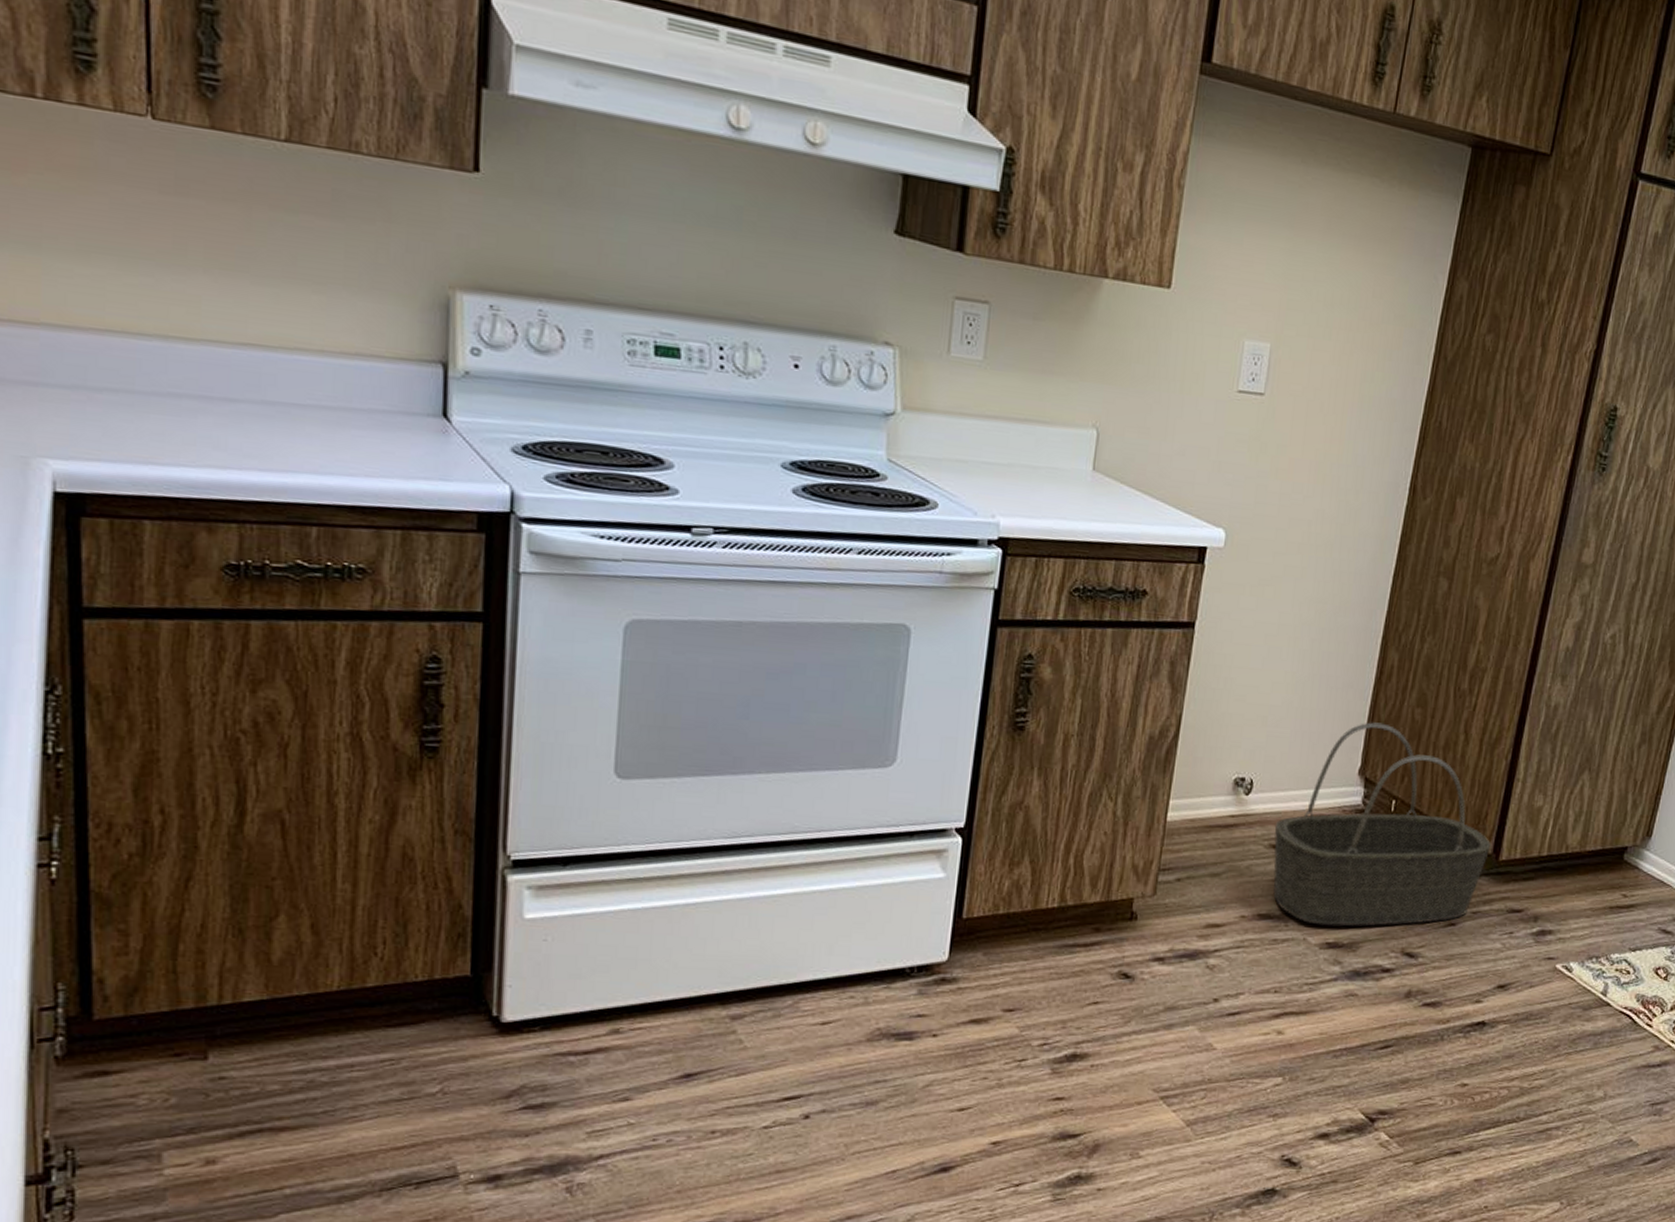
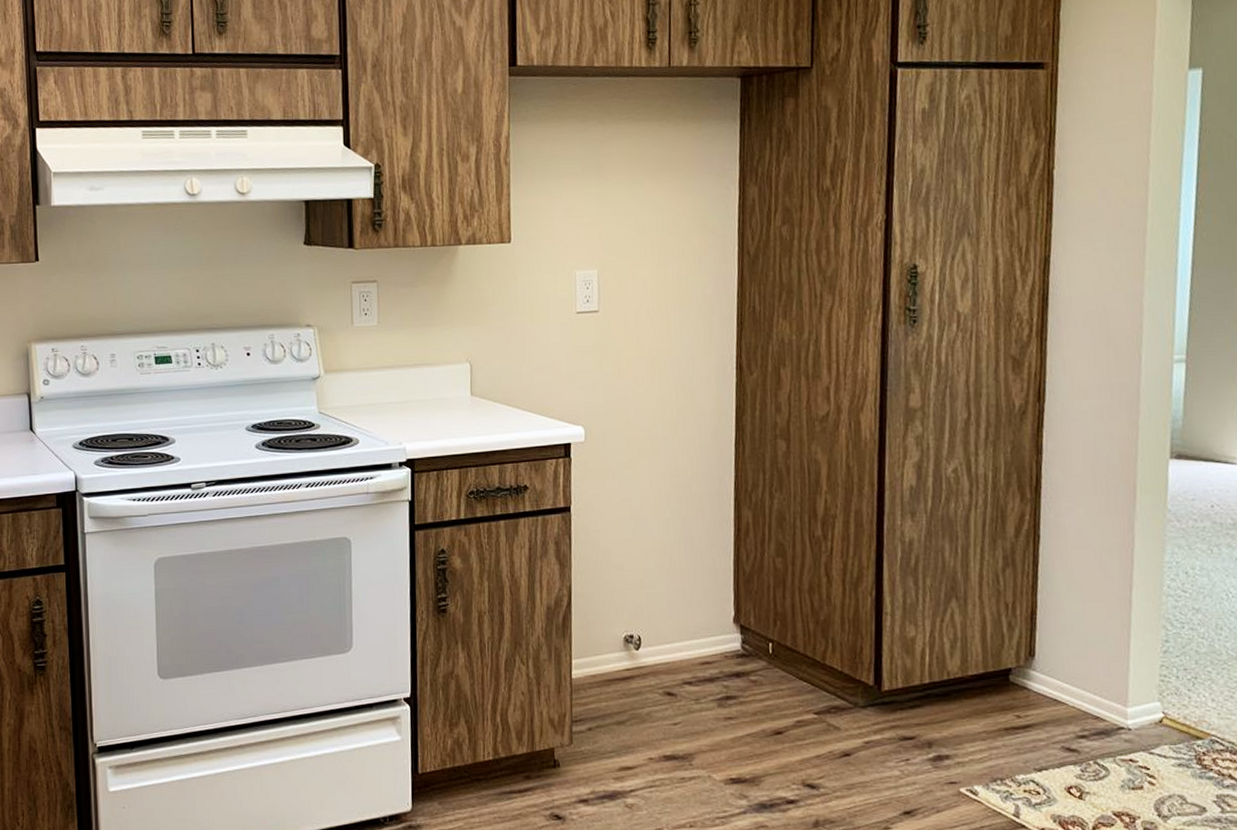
basket: present [1273,722,1492,927] -> none [666,574,872,763]

